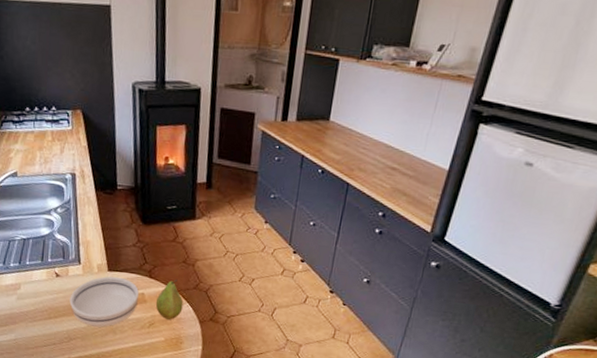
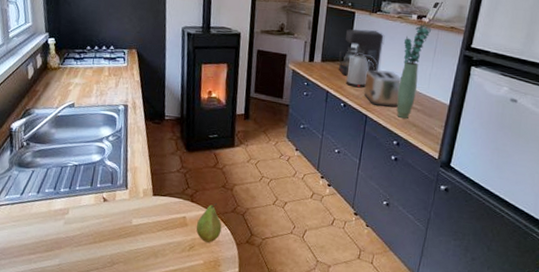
bowl: present [69,276,139,328] -> none [115,200,181,251]
coffee maker: none [317,80,372,137] -> present [339,29,383,76]
kettle: none [325,110,364,152] -> present [346,53,377,88]
toaster: none [346,128,393,174] -> present [364,69,402,108]
vase: none [384,69,434,187] -> present [396,21,431,119]

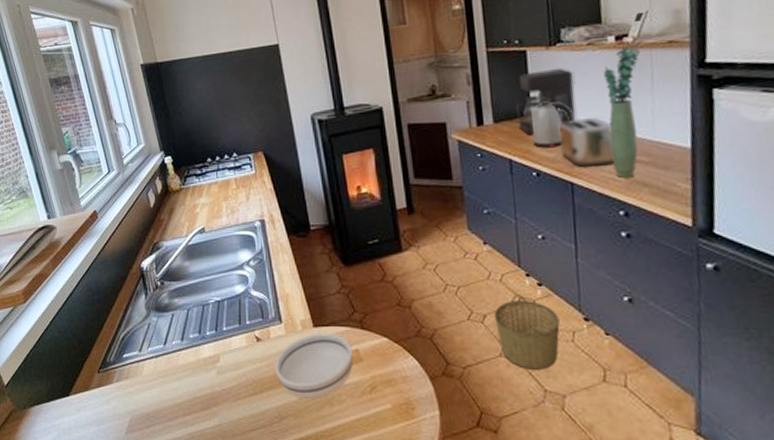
bowl: none [115,200,181,251] -> present [275,332,354,399]
fruit: present [196,203,222,243] -> none [373,327,407,380]
basket: none [292,190,338,246] -> present [493,294,560,370]

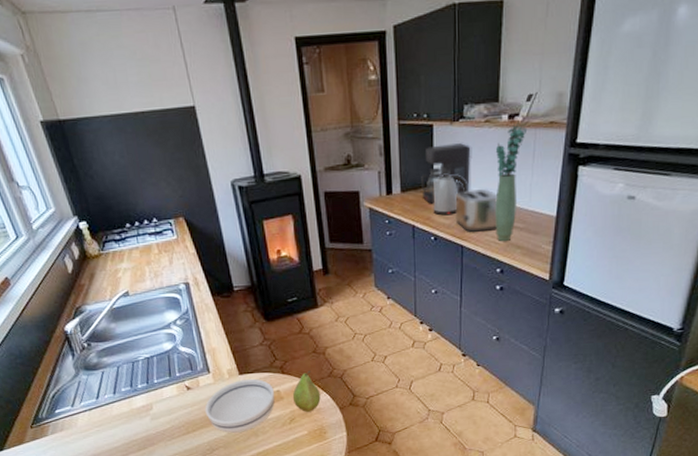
fruit: none [373,327,407,380] -> present [292,370,321,412]
basket: present [493,294,560,370] -> none [392,339,444,396]

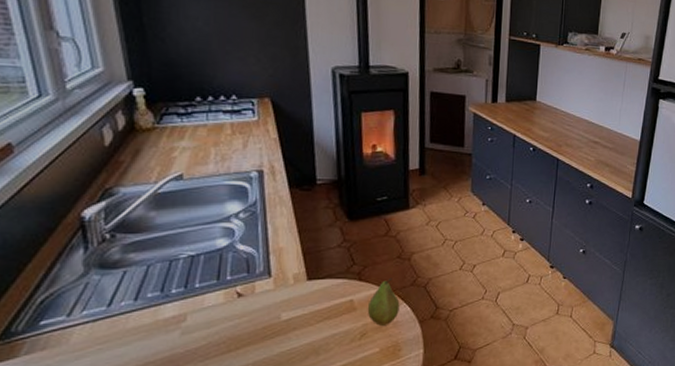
bowl: present [205,378,276,433] -> none [256,285,347,351]
coffee maker: present [421,143,470,204] -> none [525,63,571,117]
kettle: present [432,174,467,216] -> none [534,91,567,129]
toaster: present [455,189,498,233] -> none [554,107,592,148]
vase: present [495,120,526,242] -> none [588,53,619,159]

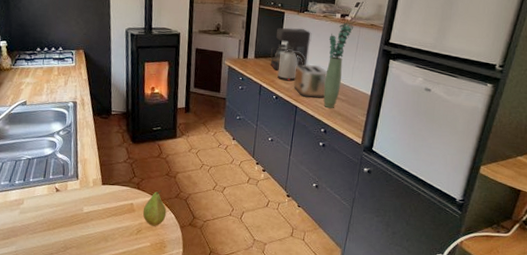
coffee maker: none [525,63,571,117] -> present [270,27,310,71]
kettle: none [534,91,567,129] -> present [277,50,306,82]
toaster: none [554,107,592,148] -> present [293,64,328,99]
vase: none [588,53,619,159] -> present [323,19,354,109]

